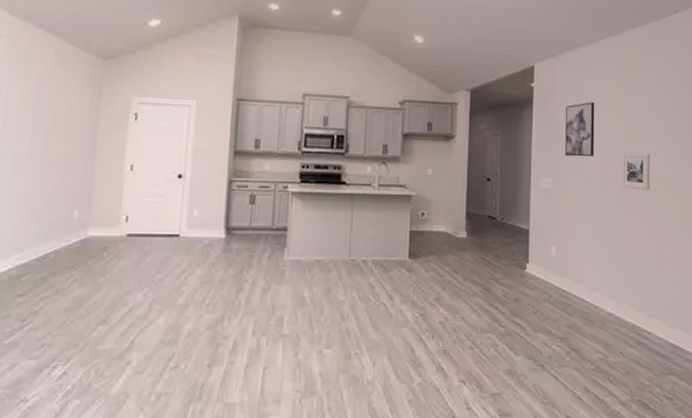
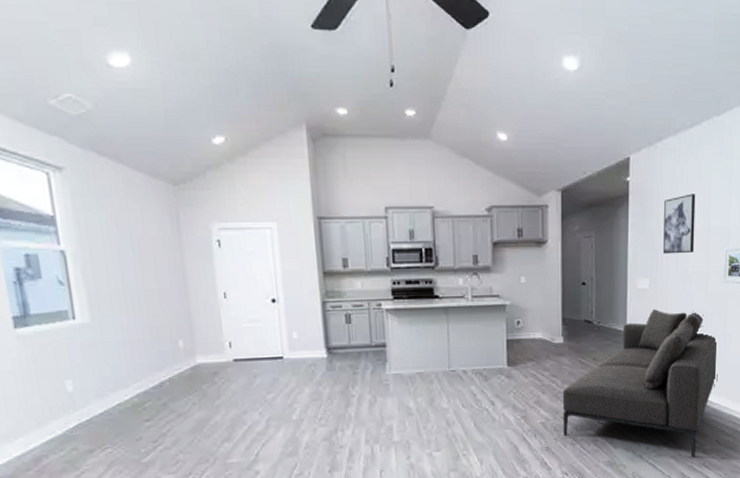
sofa: none [462,209,620,371] -> present [562,309,718,458]

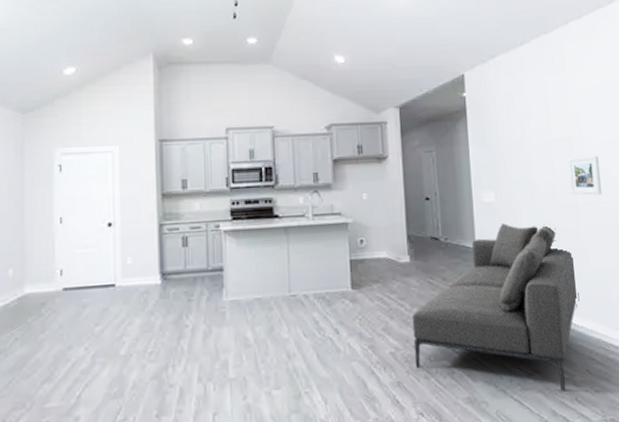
wall art: present [663,194,696,254] -> none [502,106,538,167]

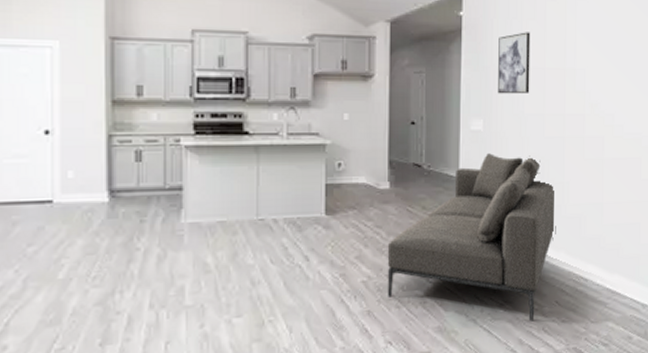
wall art: none [502,106,538,167] -> present [498,32,531,94]
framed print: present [567,155,603,195] -> none [559,88,590,129]

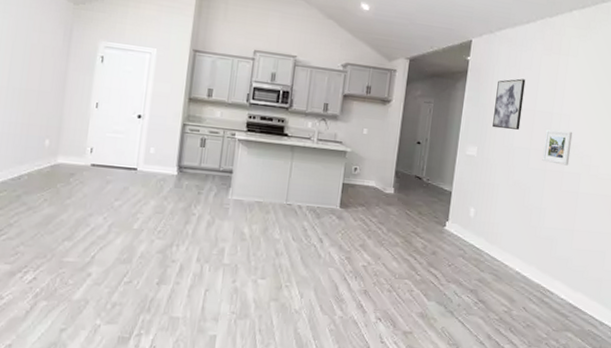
sofa: present [387,153,556,322] -> none [382,175,532,321]
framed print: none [559,88,590,129] -> present [542,129,573,166]

